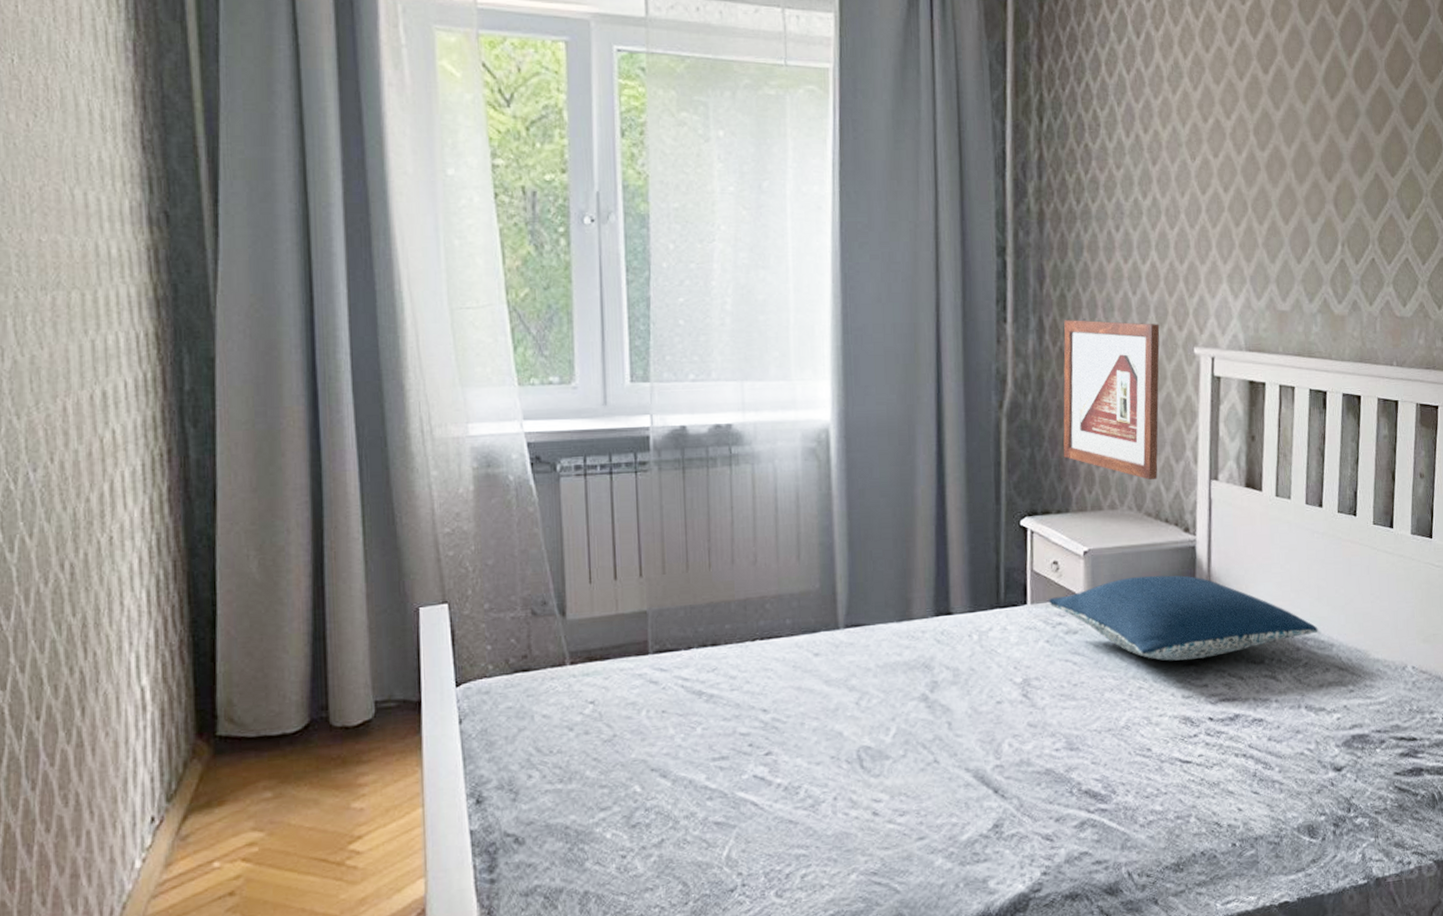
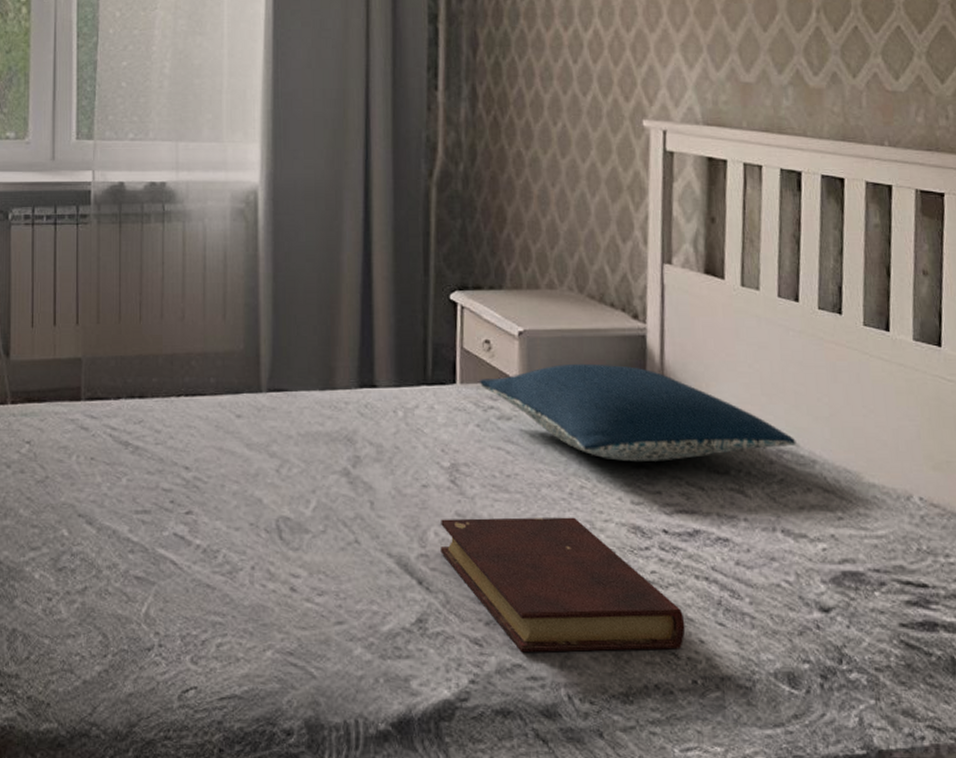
book: none [1014,715,1227,841] -> present [440,517,686,652]
picture frame: present [1063,320,1160,480] -> none [496,88,604,259]

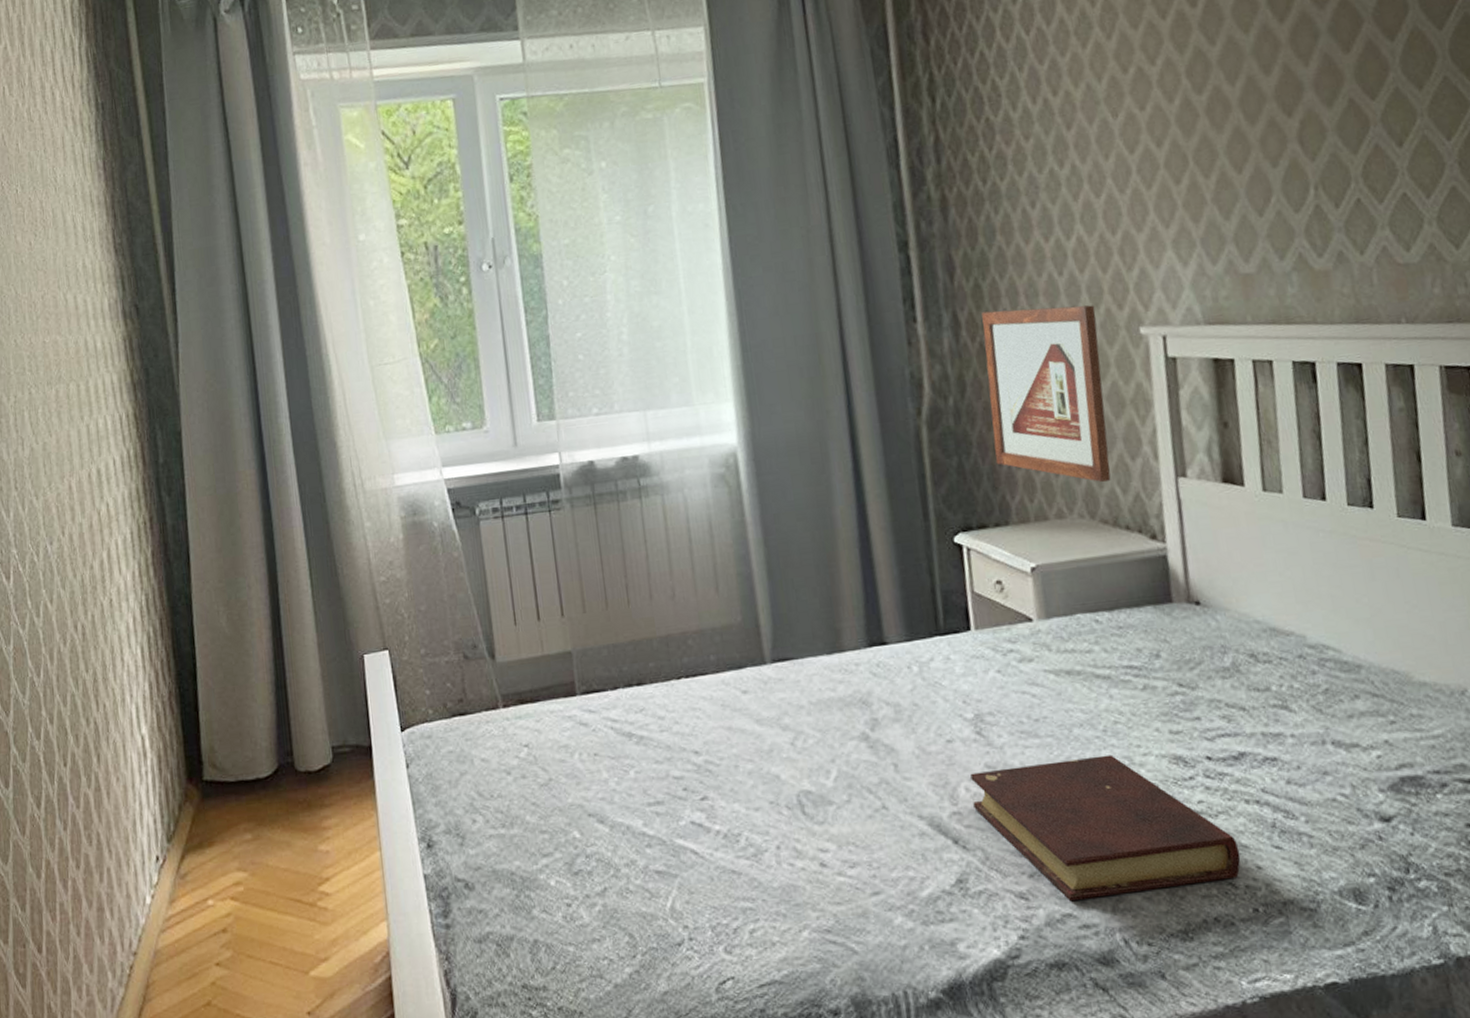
pillow: present [480,363,797,461] -> none [996,590,1339,691]
picture frame: none [496,88,604,259] -> present [981,305,1111,482]

